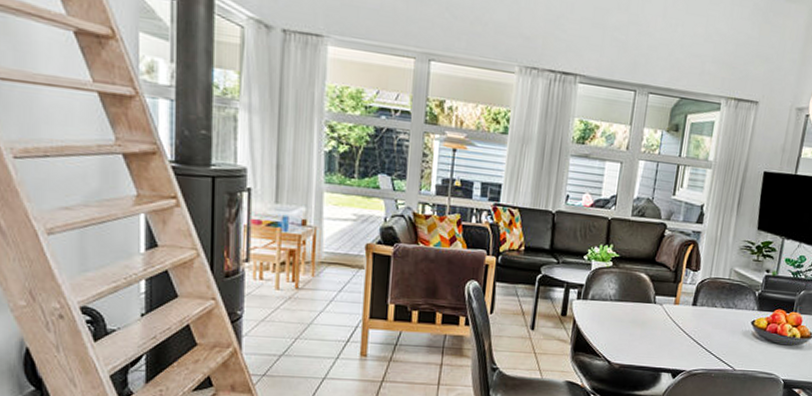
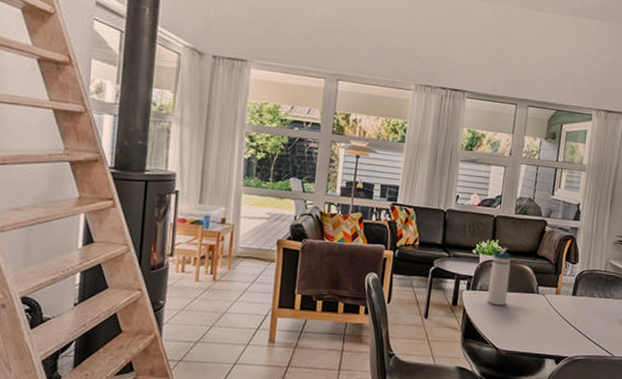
water bottle: none [598,252,626,317] -> present [486,247,511,306]

